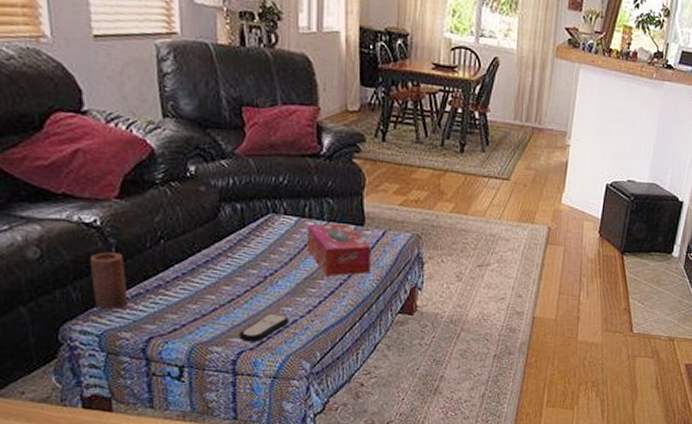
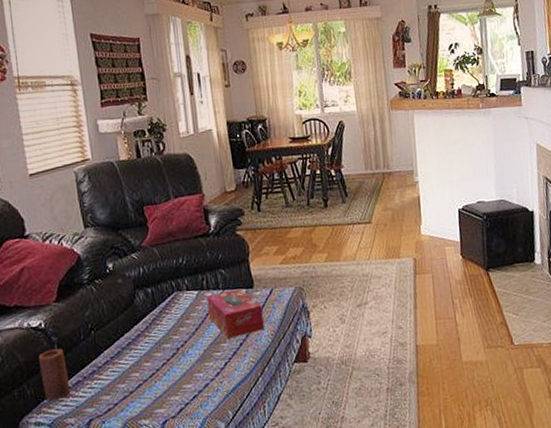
remote control: present [238,313,289,342] -> none [161,380,202,411]

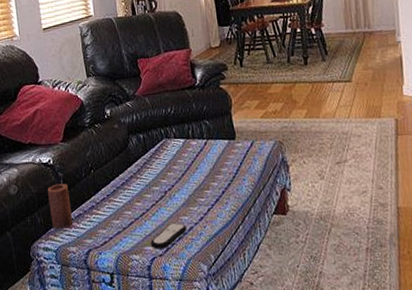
remote control: none [161,380,202,411] -> present [150,222,187,249]
tissue box: present [206,288,265,339] -> none [192,139,245,187]

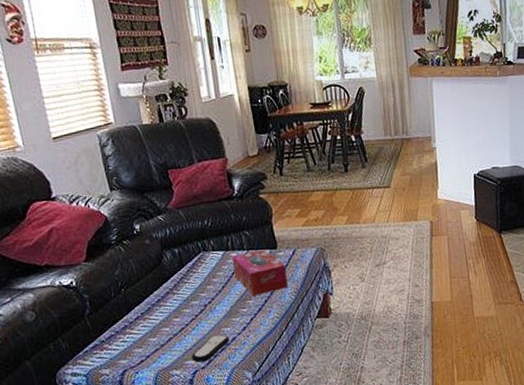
candle: present [48,183,73,229] -> none [72,305,104,353]
tissue box: none [192,139,245,187] -> present [232,249,288,297]

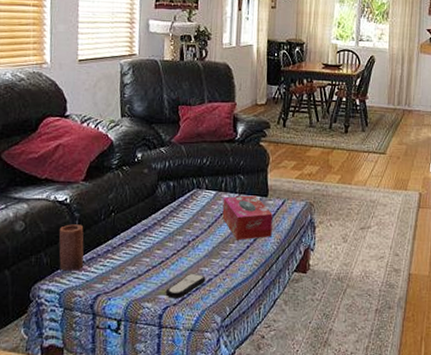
candle: none [72,305,104,353] -> present [59,224,84,271]

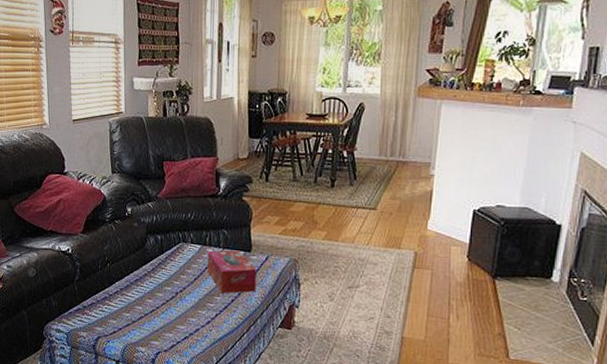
candle: present [59,224,84,271] -> none [64,272,86,314]
remote control: present [165,273,206,299] -> none [157,322,193,345]

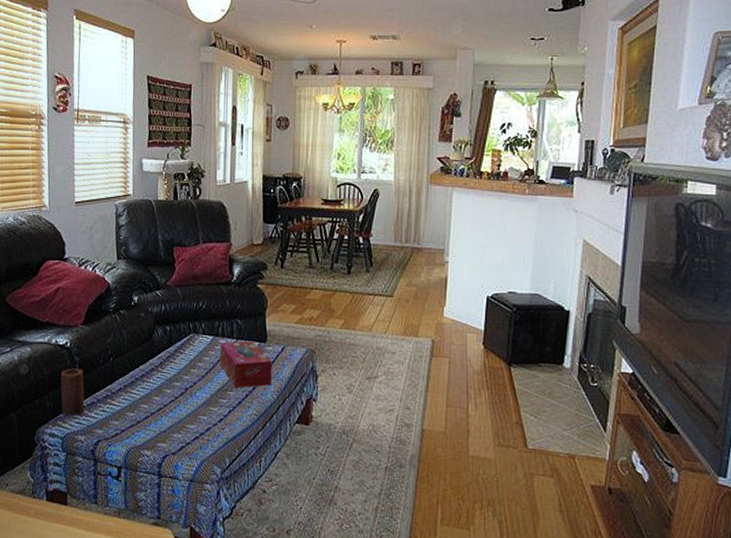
candle: none [64,272,86,314] -> present [60,368,85,416]

